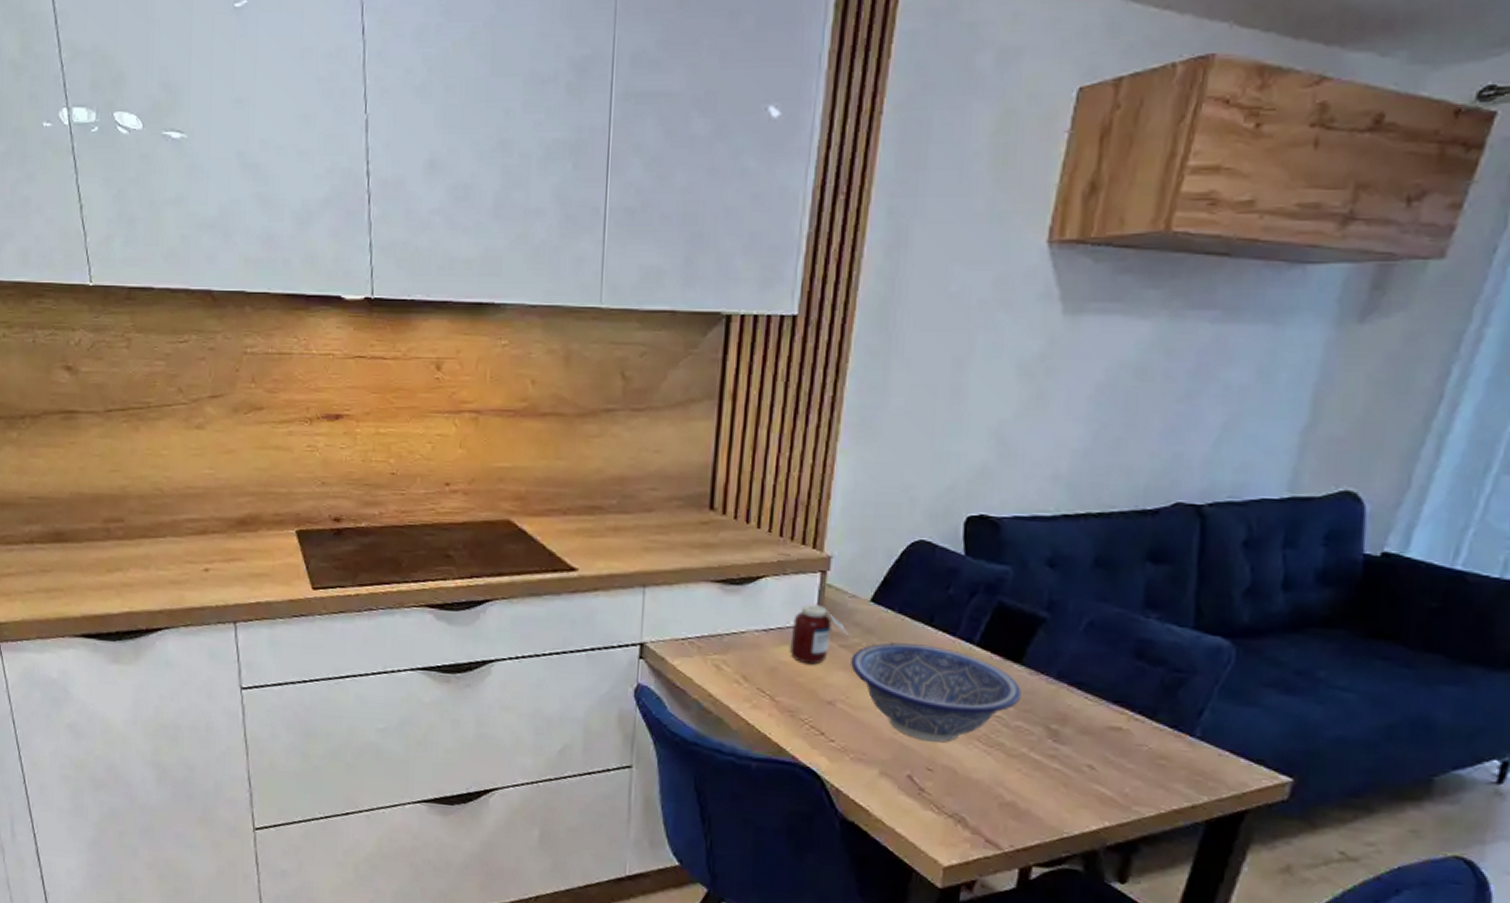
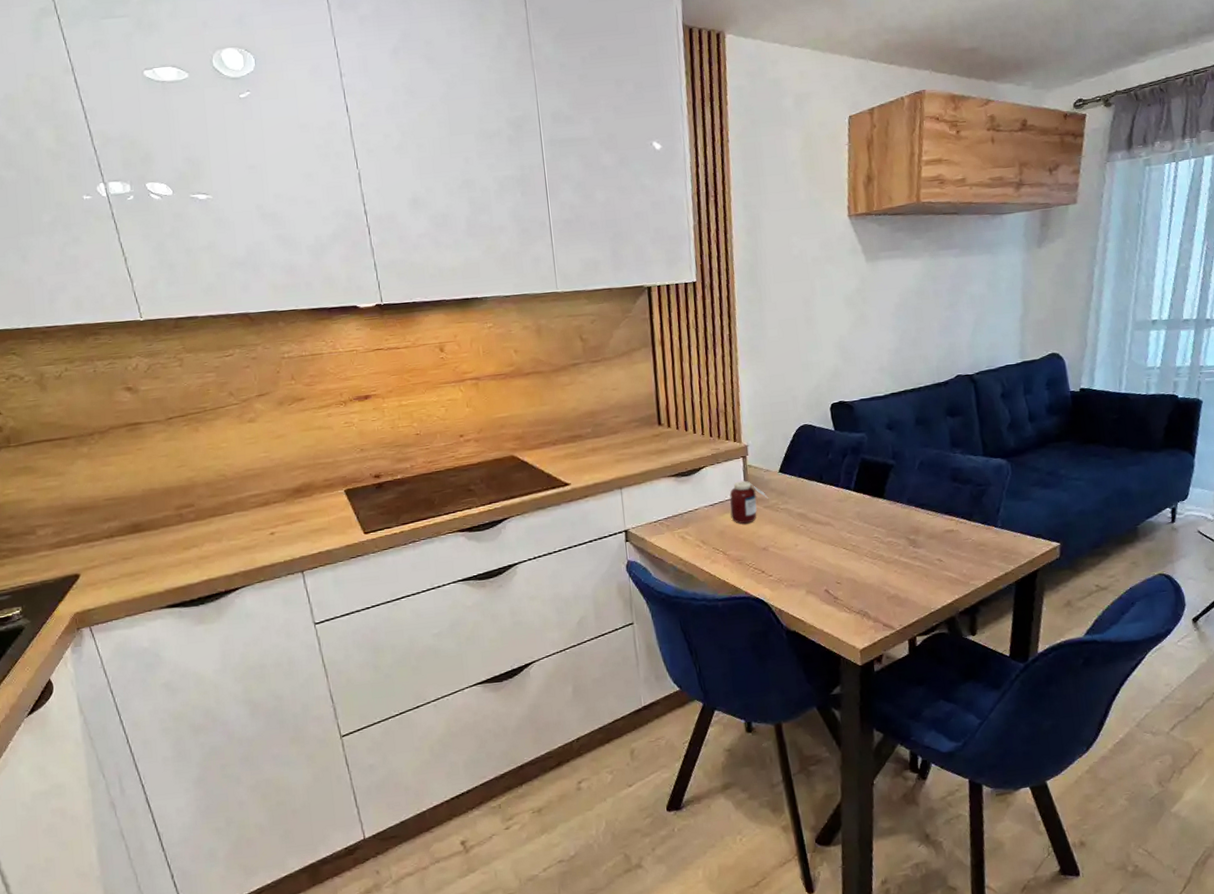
decorative bowl: present [851,642,1022,743] -> none [773,496,888,564]

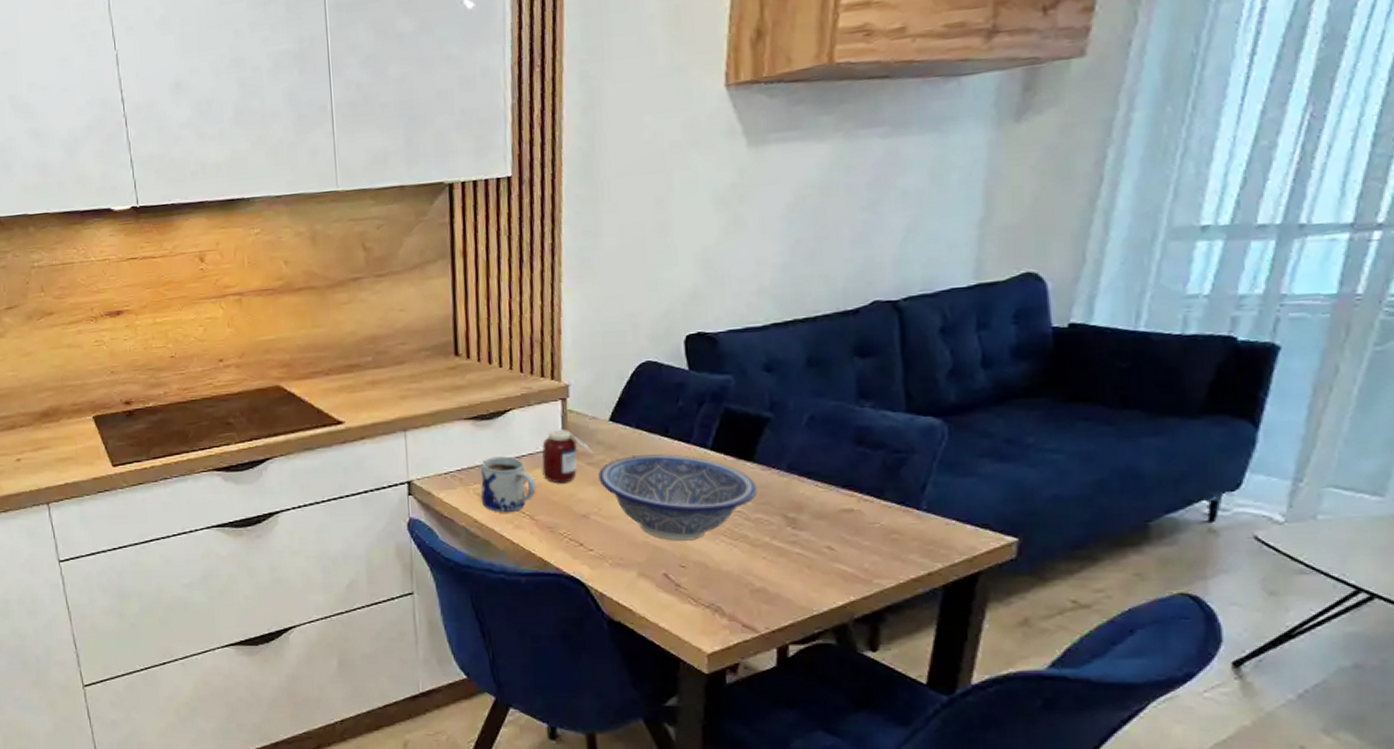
mug: none [683,504,727,551] -> present [480,456,536,513]
decorative bowl: none [773,496,888,564] -> present [598,454,757,541]

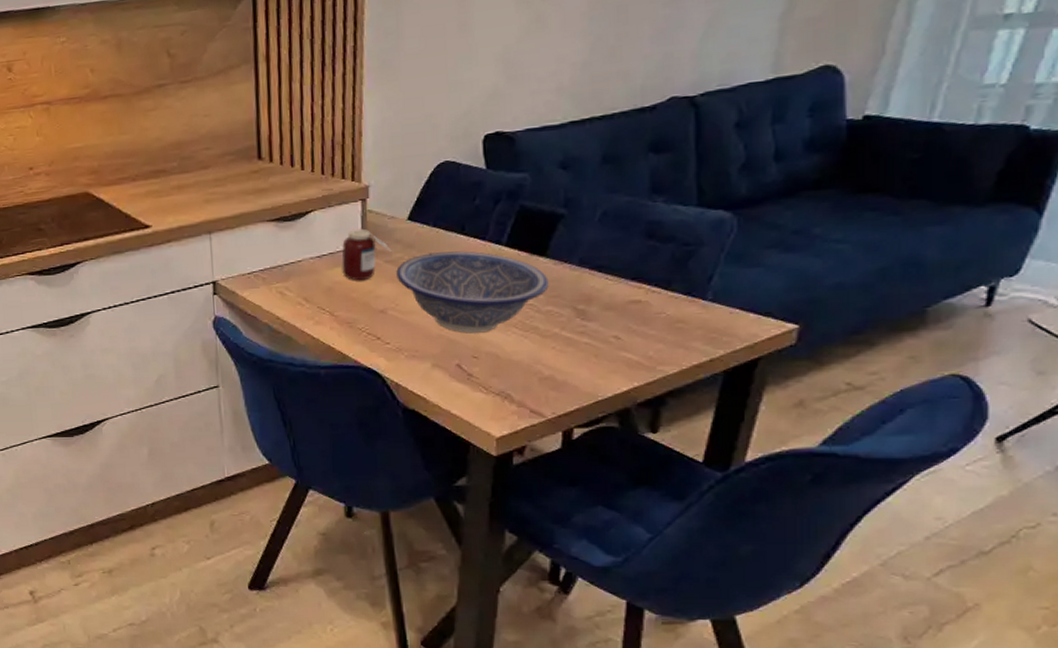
mug: present [480,456,536,513] -> none [282,255,336,310]

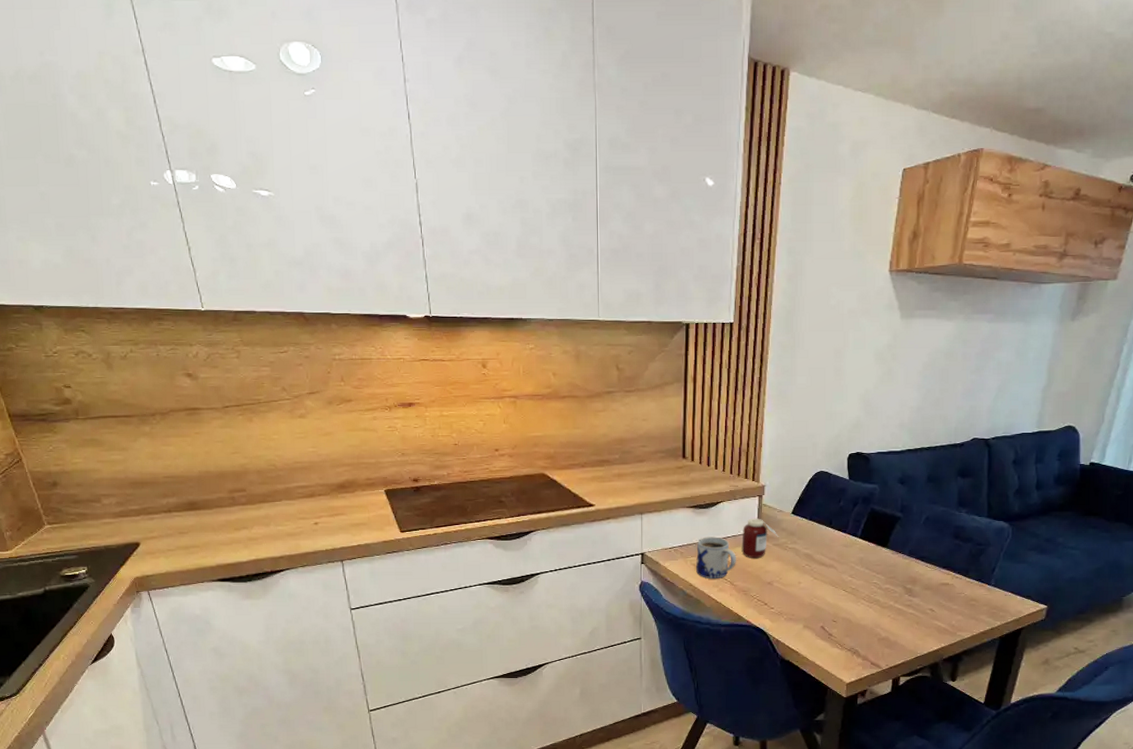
mug: none [282,255,336,310] -> present [695,537,736,579]
decorative bowl: present [396,251,549,333] -> none [781,540,888,603]

